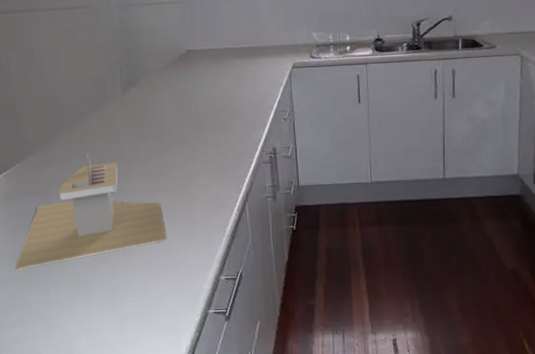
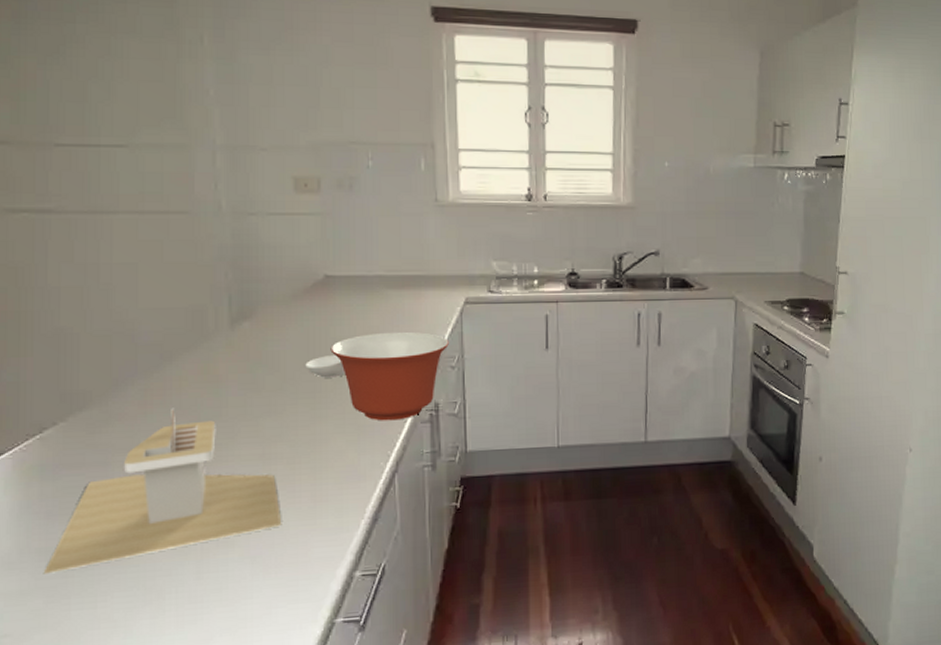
spoon rest: none [176,112,205,129] -> present [305,355,345,378]
mixing bowl: none [194,92,282,162] -> present [330,331,449,421]

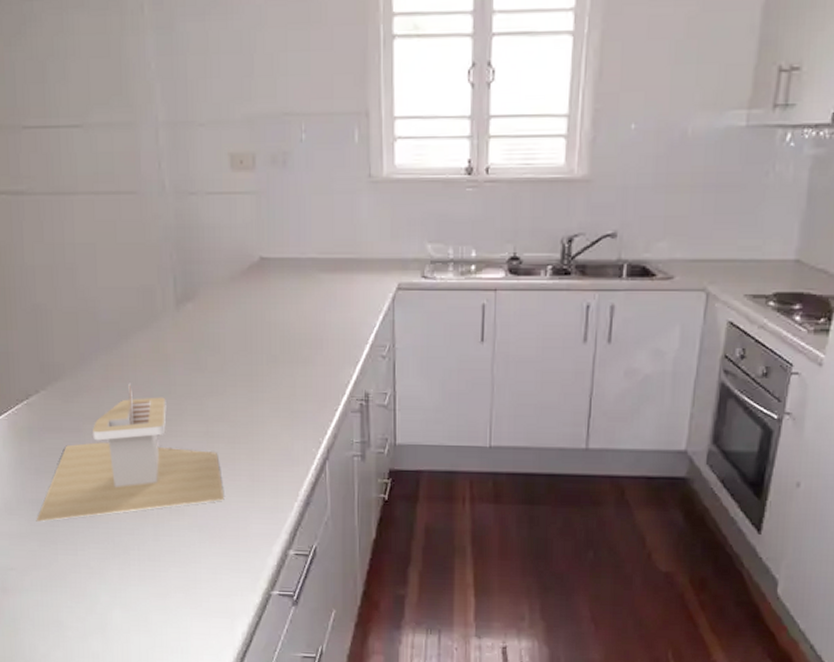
spoon rest: present [305,355,345,378] -> none [243,339,280,362]
mixing bowl: present [330,331,449,421] -> none [266,317,380,408]

